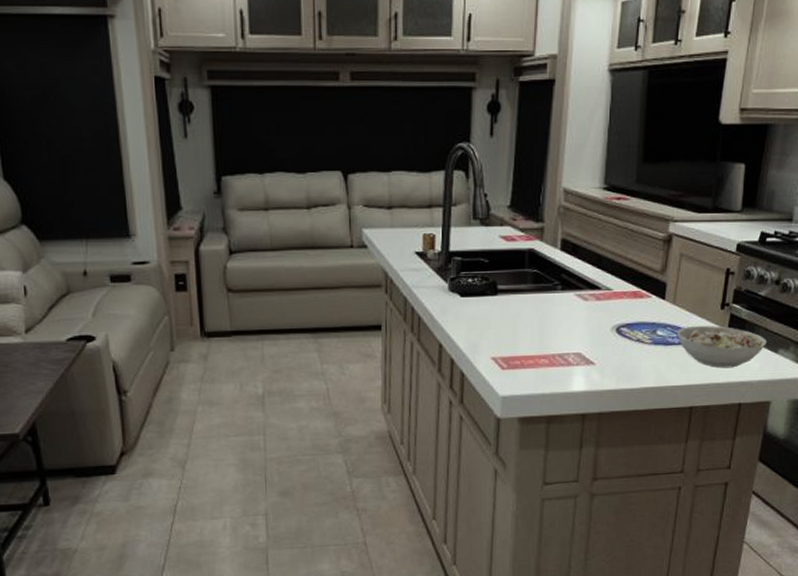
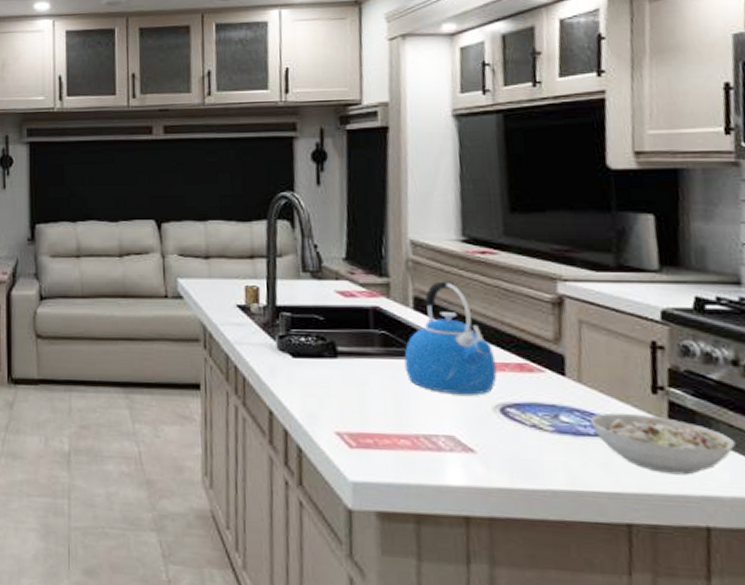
kettle: none [549,224,618,320] -> present [404,281,497,395]

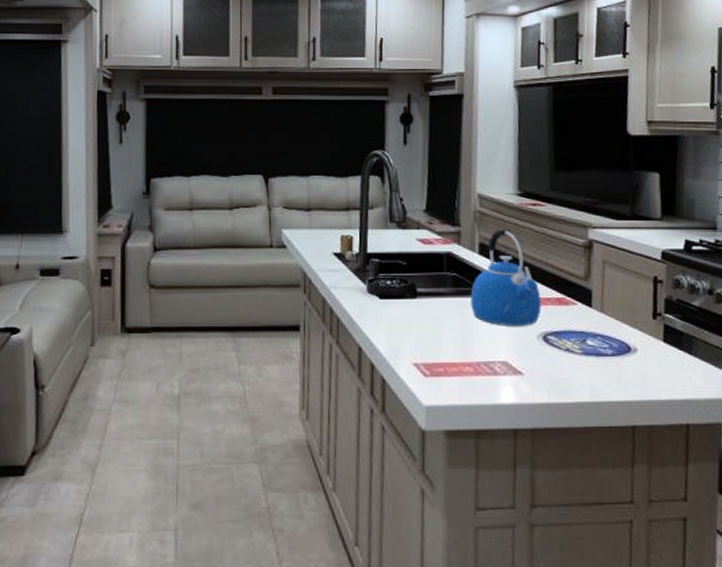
bowl: present [590,412,735,475] -> none [609,335,708,384]

